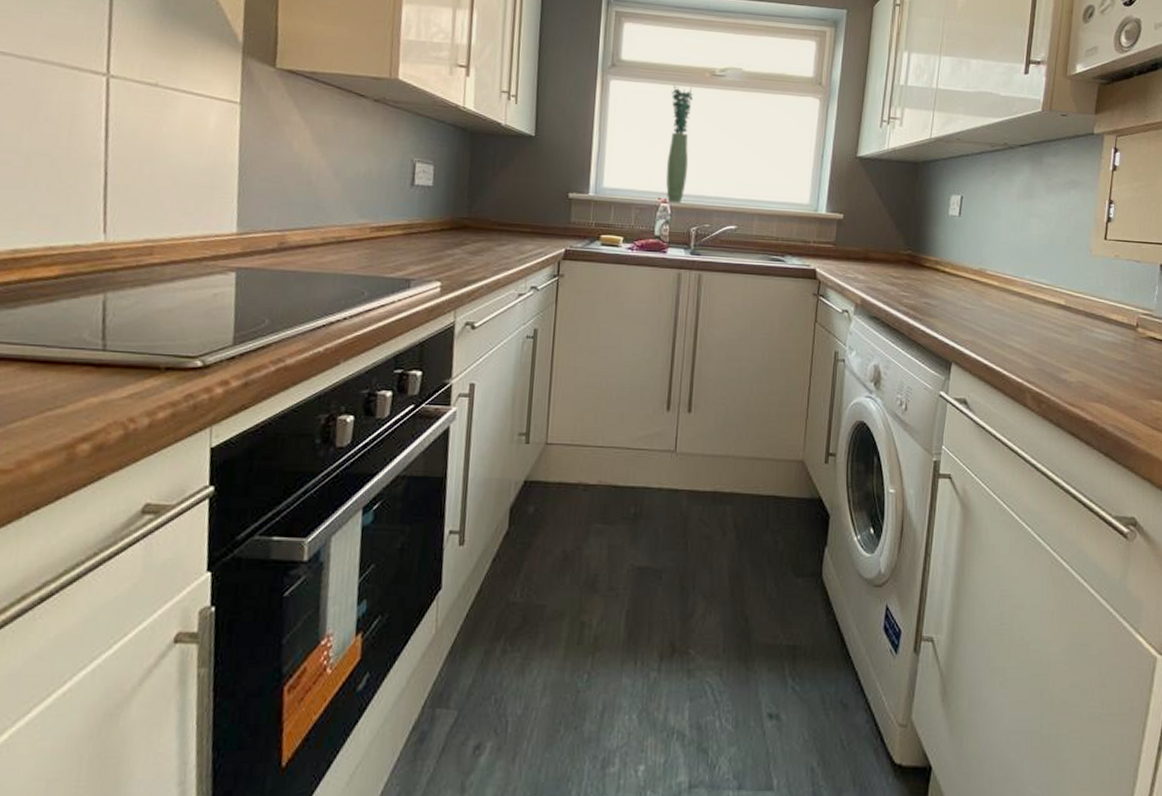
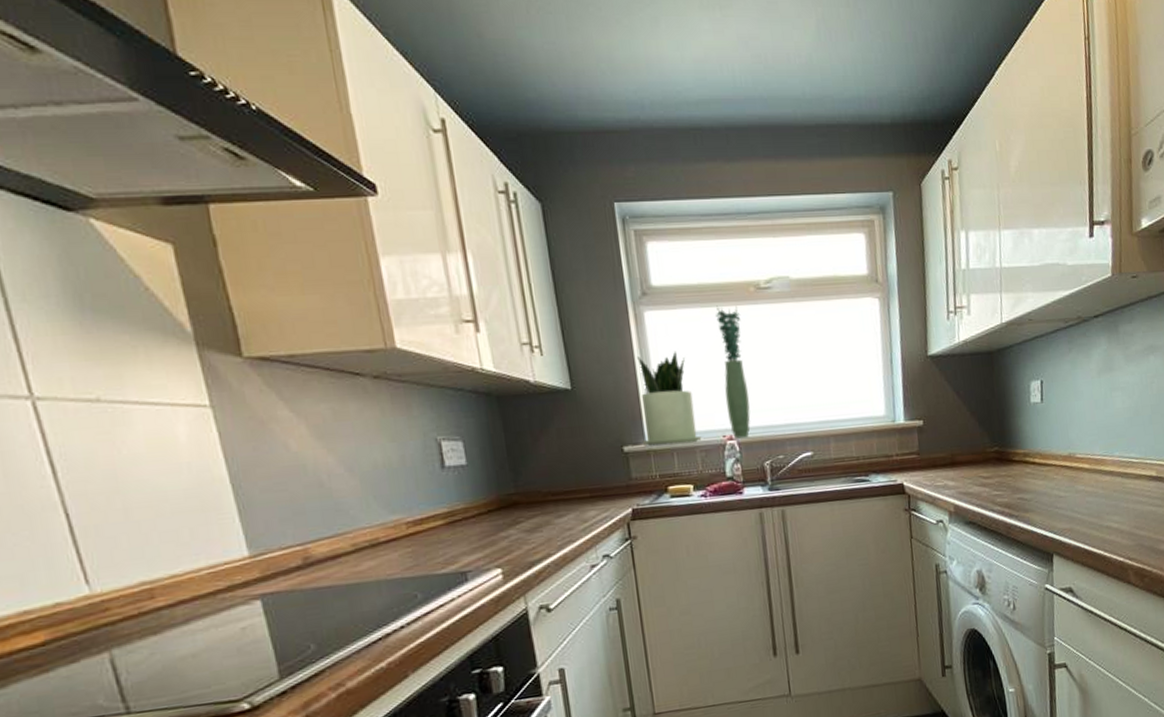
planter: none [586,117,639,200] -> present [637,351,702,446]

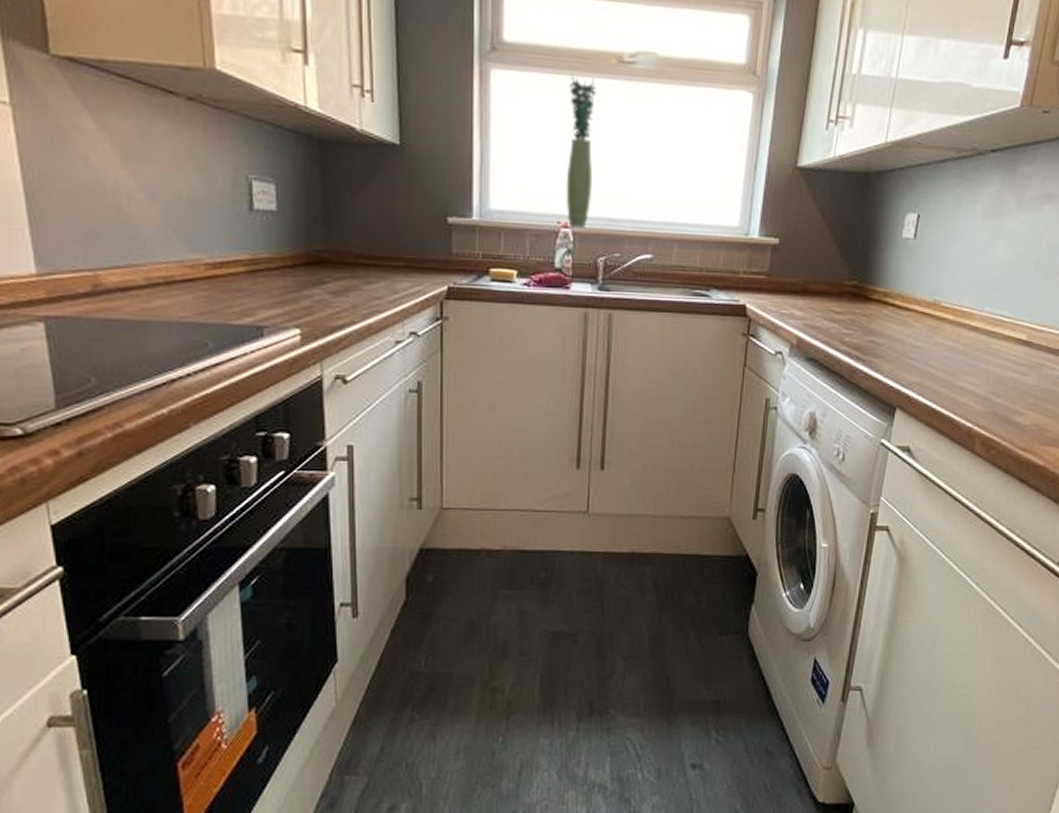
planter: present [637,351,702,446] -> none [468,119,534,225]

